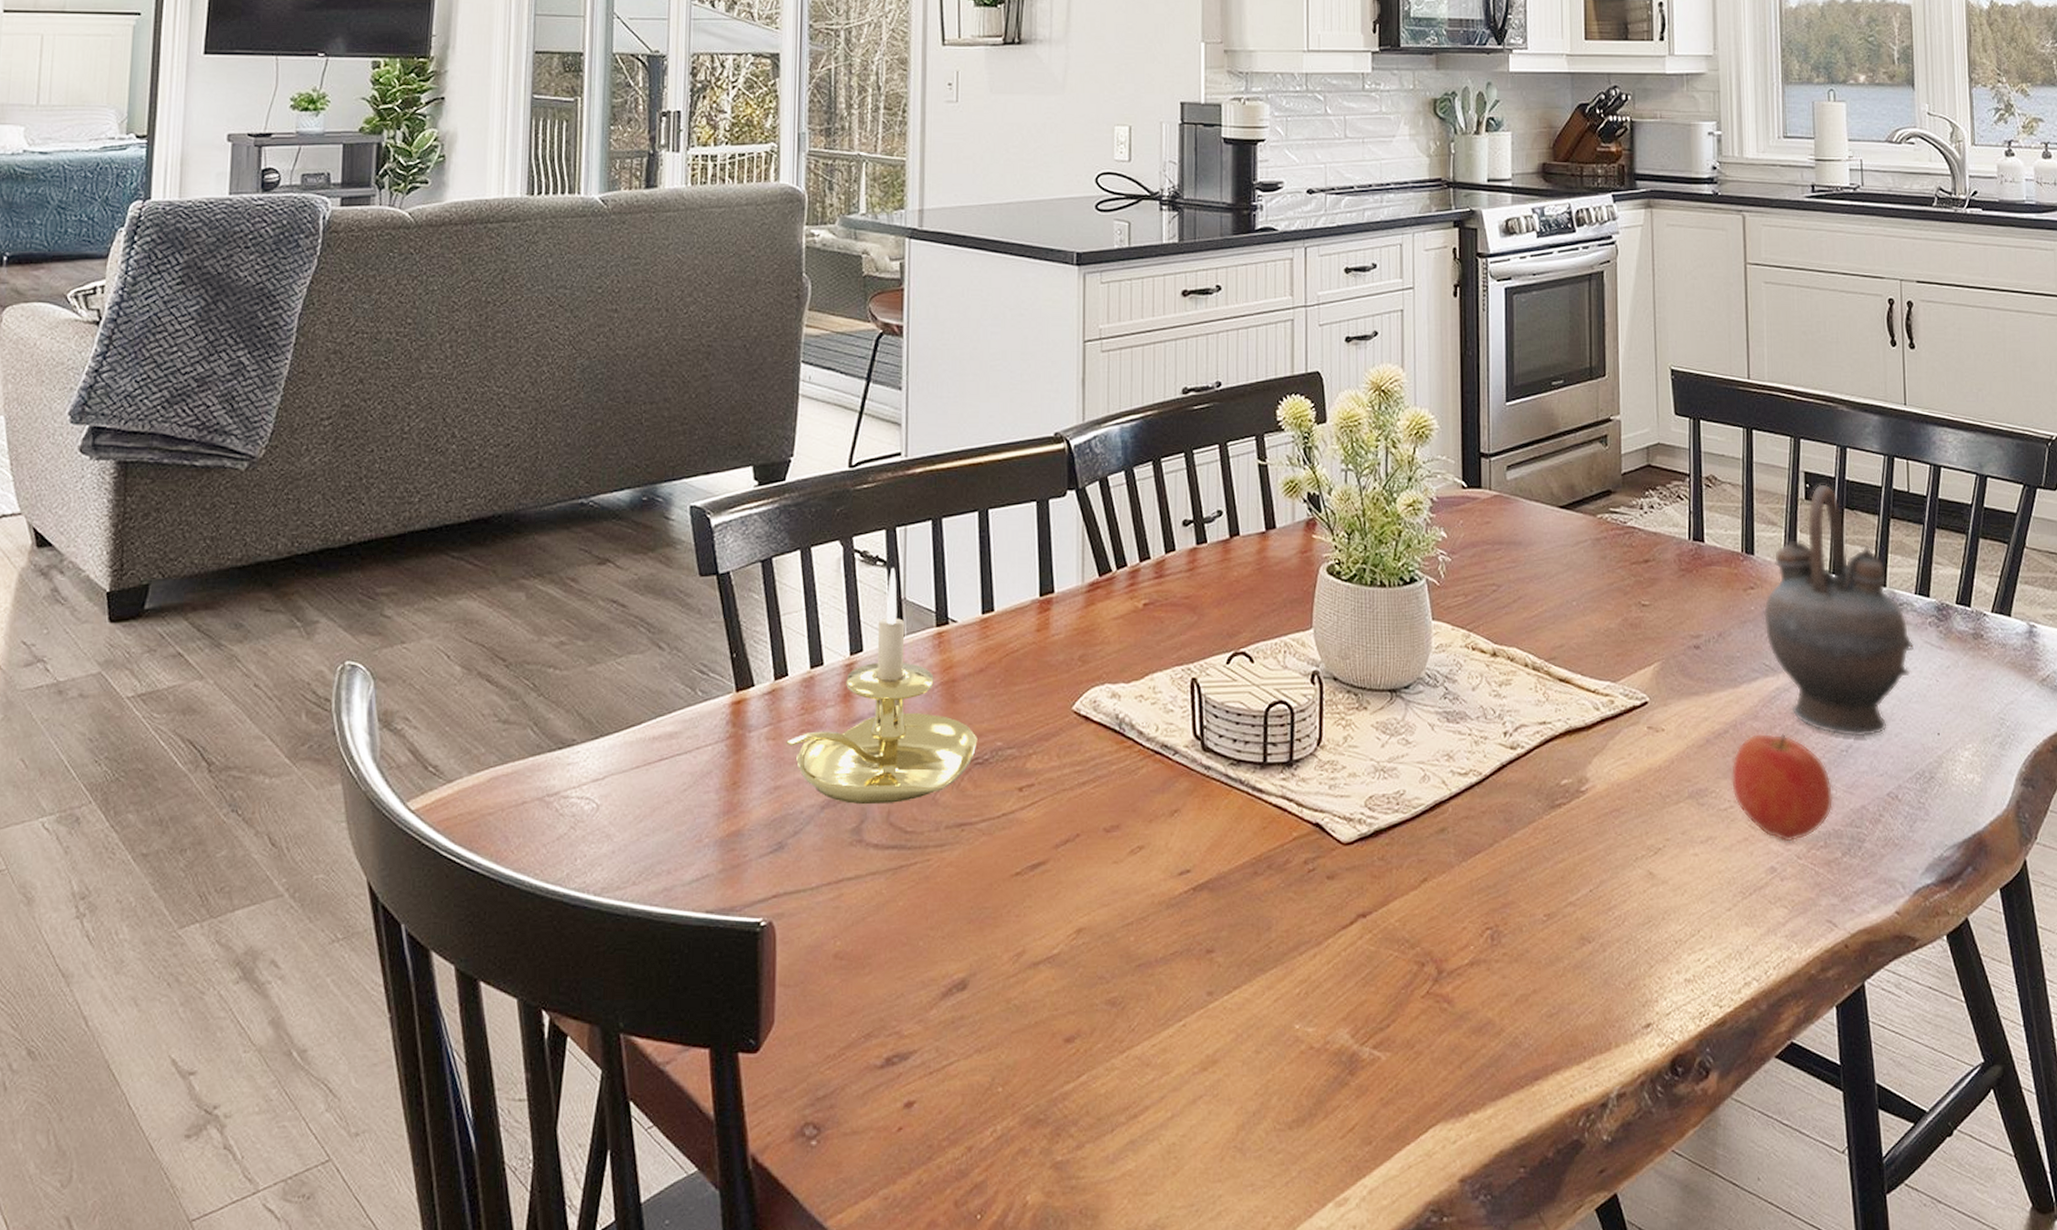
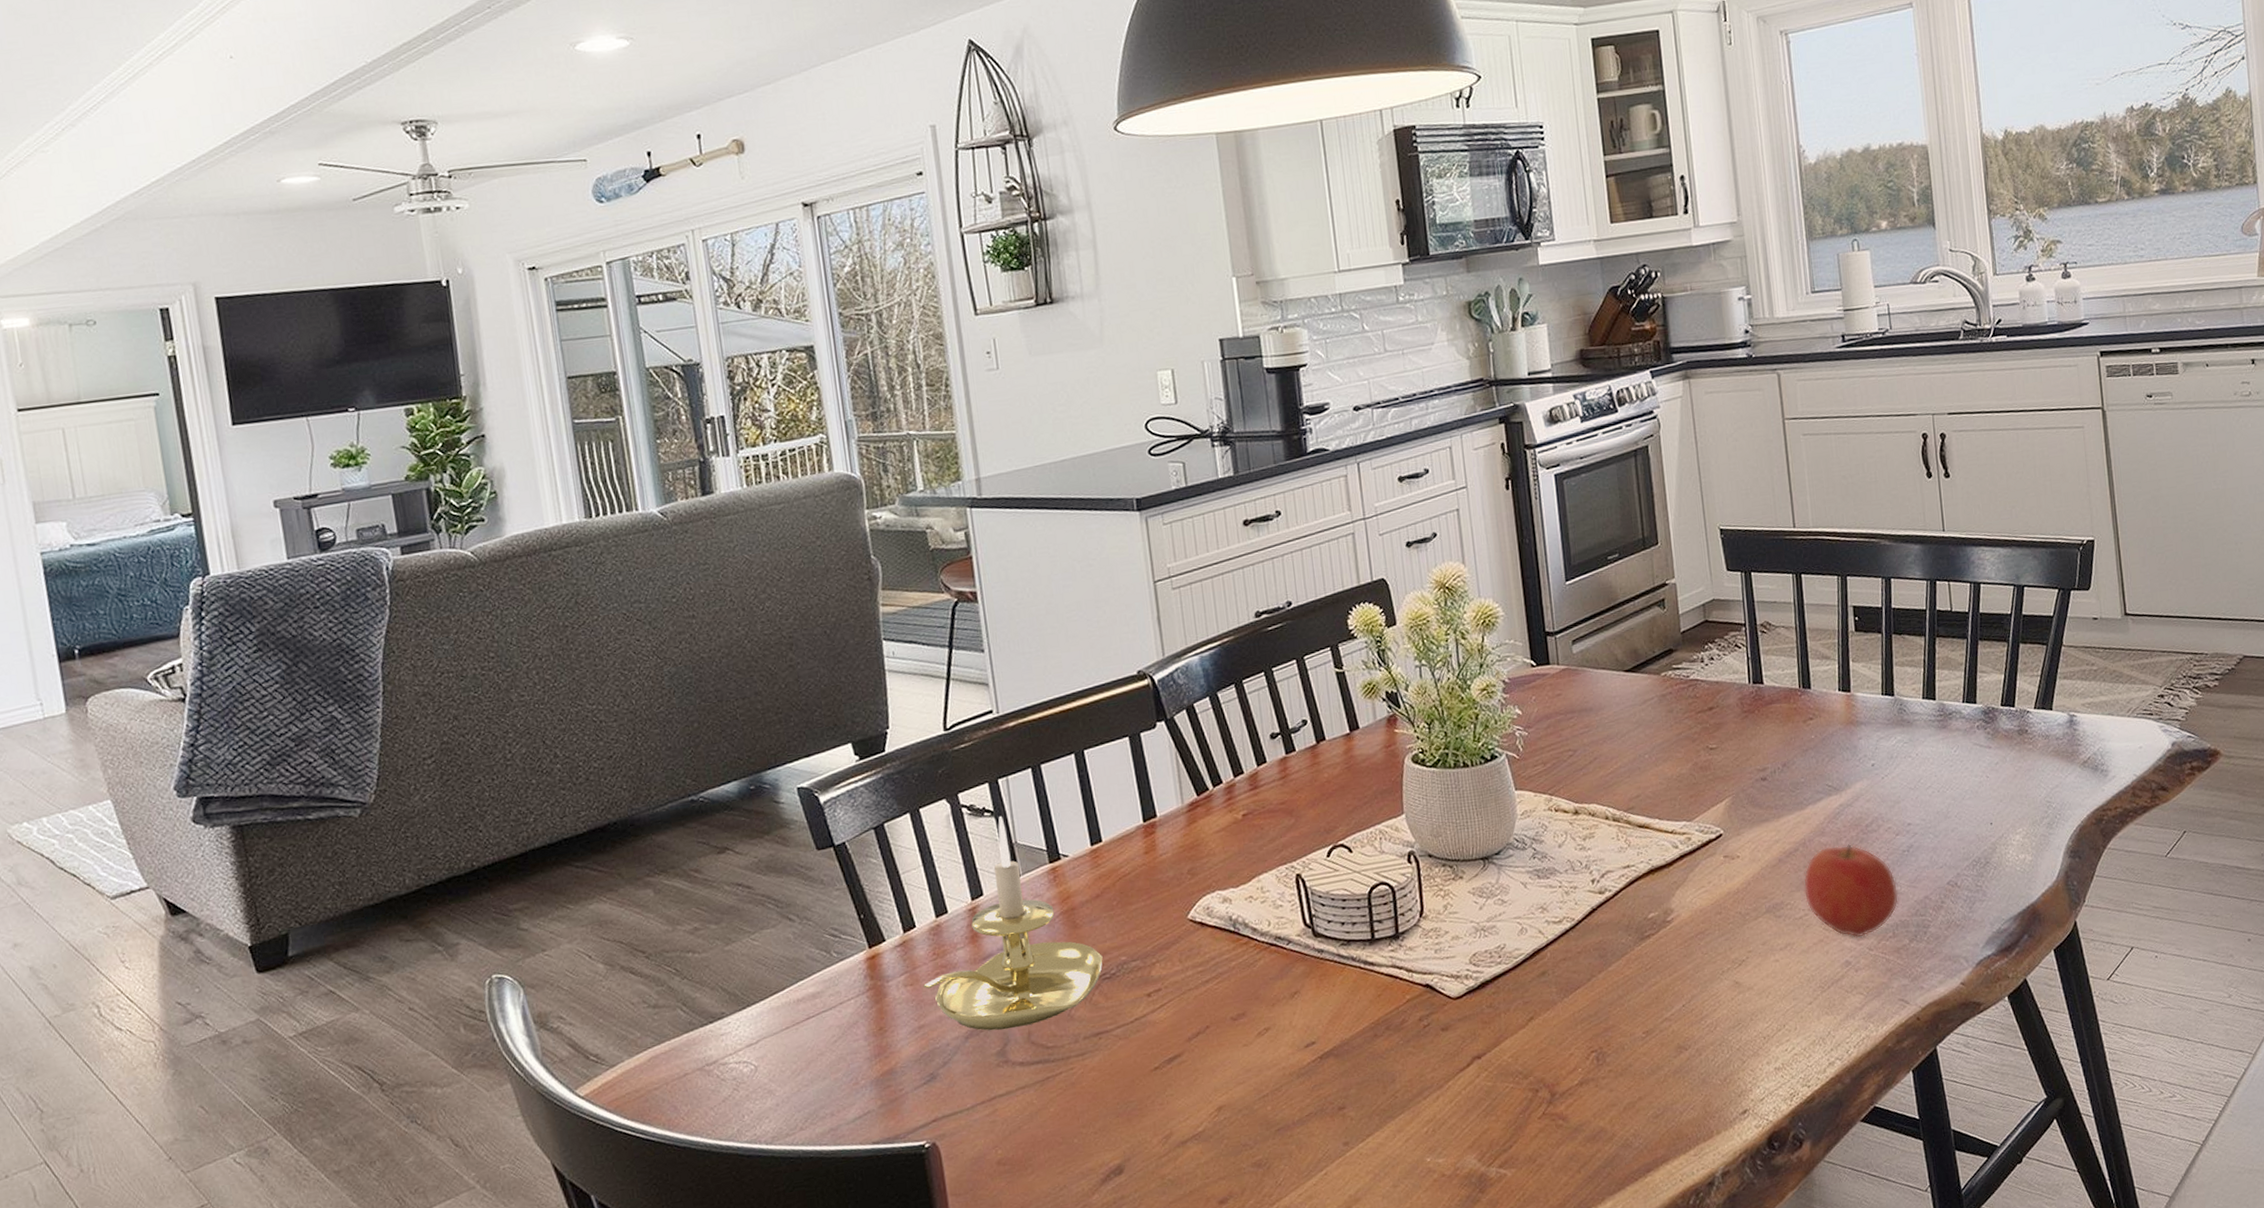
teapot: present [1763,484,1915,737] -> none [1823,614,1965,839]

